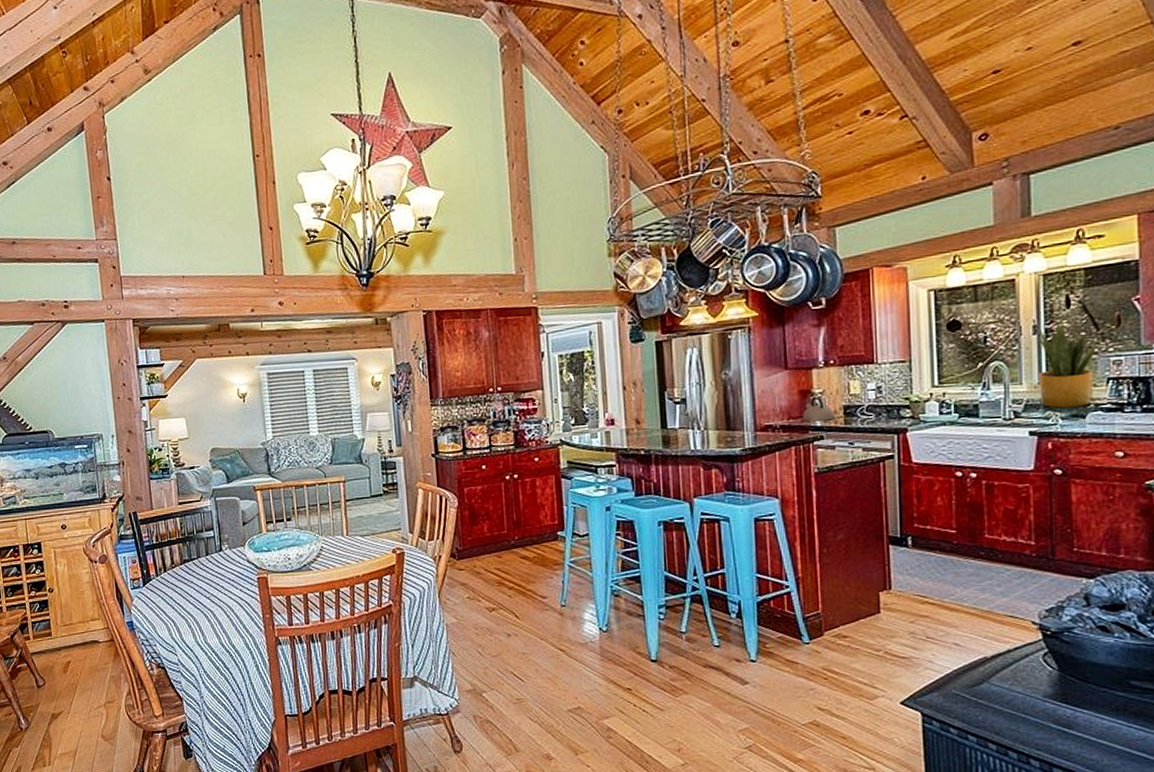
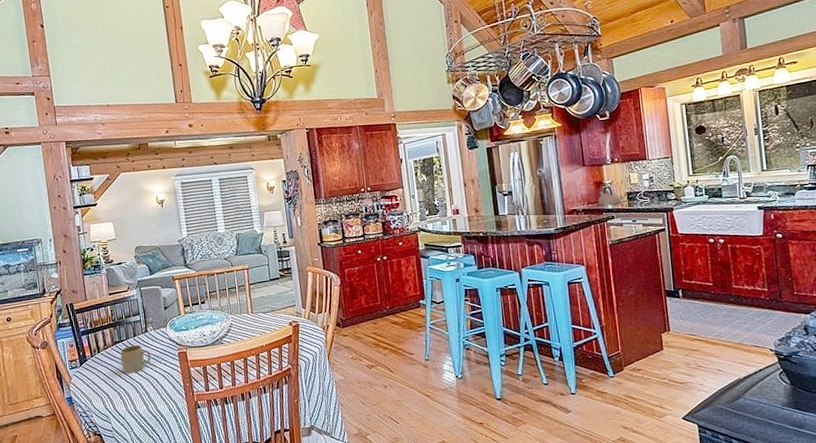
mug: none [189,565,226,599] -> present [120,345,151,374]
planter: present [1035,322,1100,409] -> none [756,125,801,189]

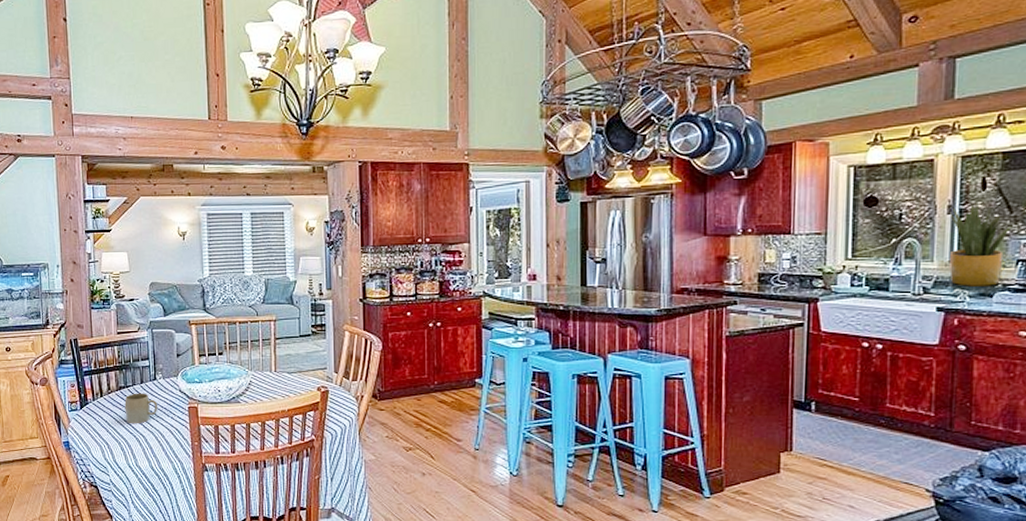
kettle: present [597,186,622,206] -> none [717,263,750,287]
planter: none [756,125,801,189] -> present [949,203,1013,287]

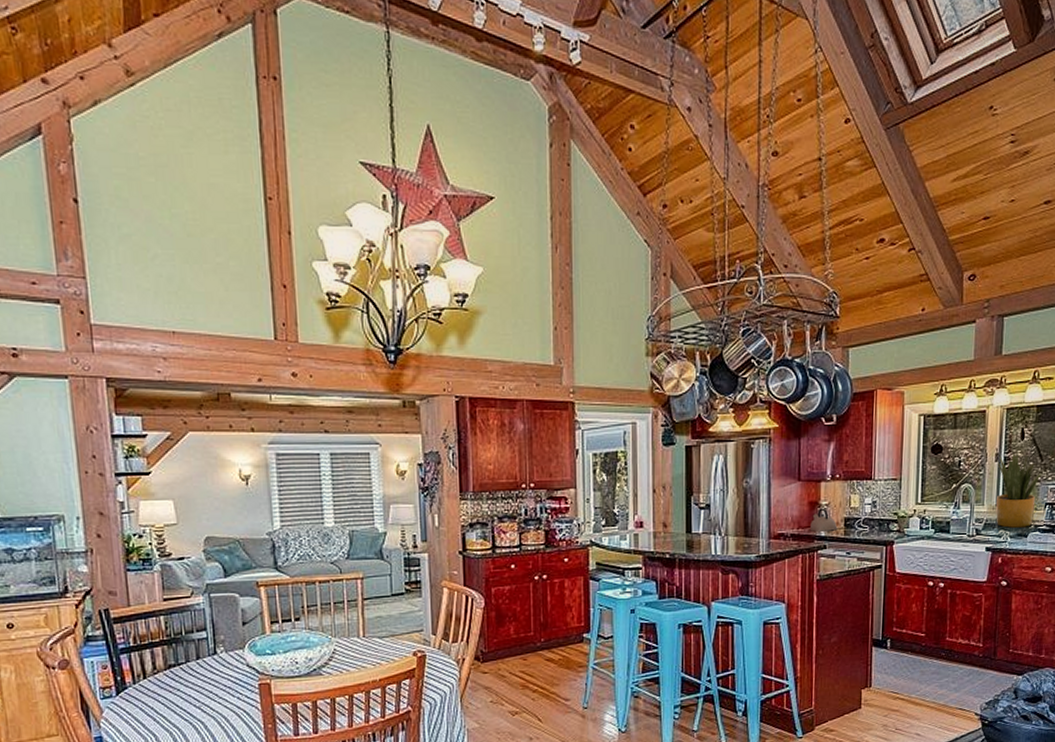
mug: present [124,393,158,424] -> none [176,670,220,709]
kettle: none [717,263,750,287] -> present [809,508,838,532]

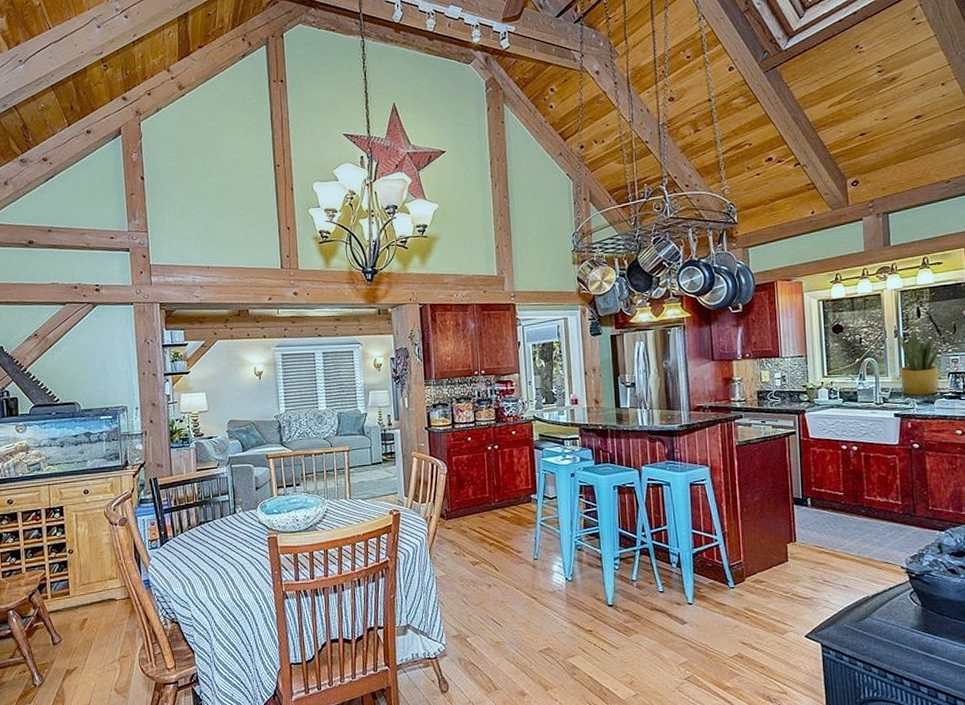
kettle: present [809,508,838,532] -> none [725,383,752,404]

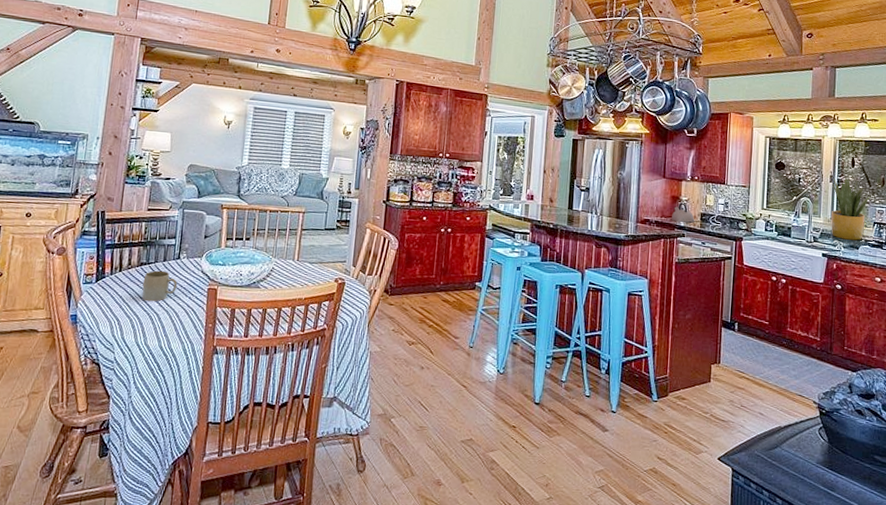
mug: none [205,526,238,558] -> present [141,270,178,302]
kettle: none [725,383,752,404] -> present [671,202,695,223]

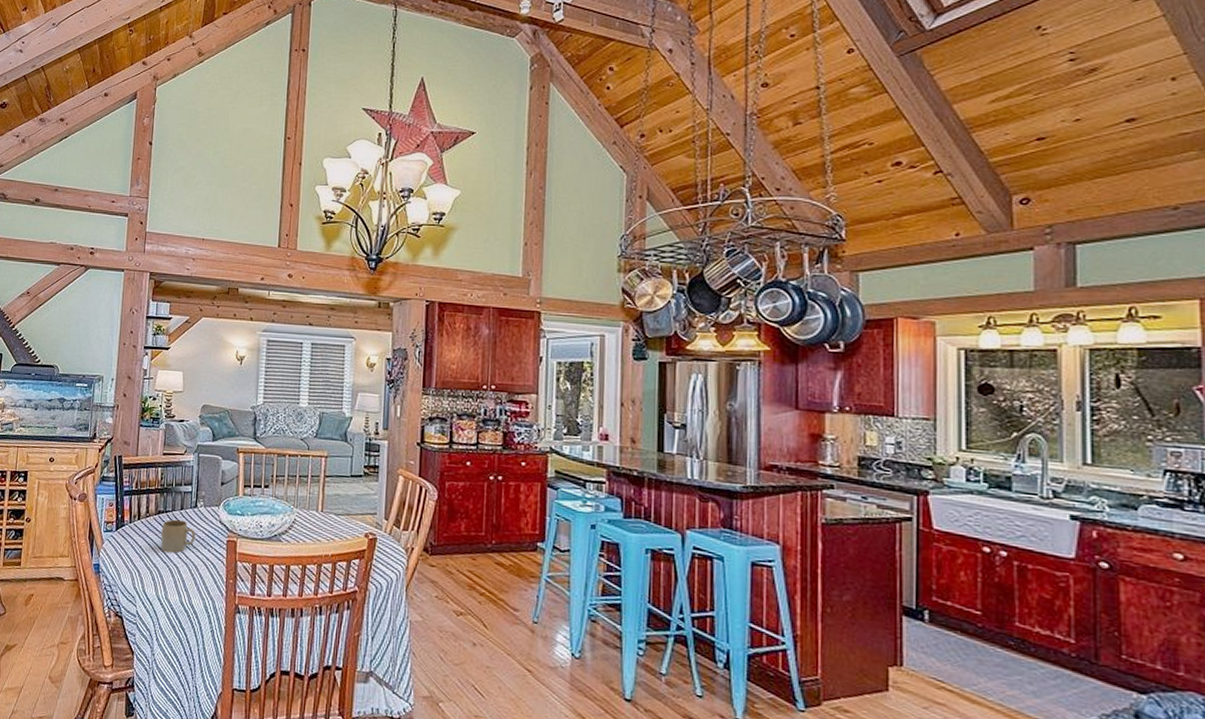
kettle: present [671,202,695,223] -> none [810,442,849,470]
planter: present [831,176,871,241] -> none [1079,402,1156,497]

